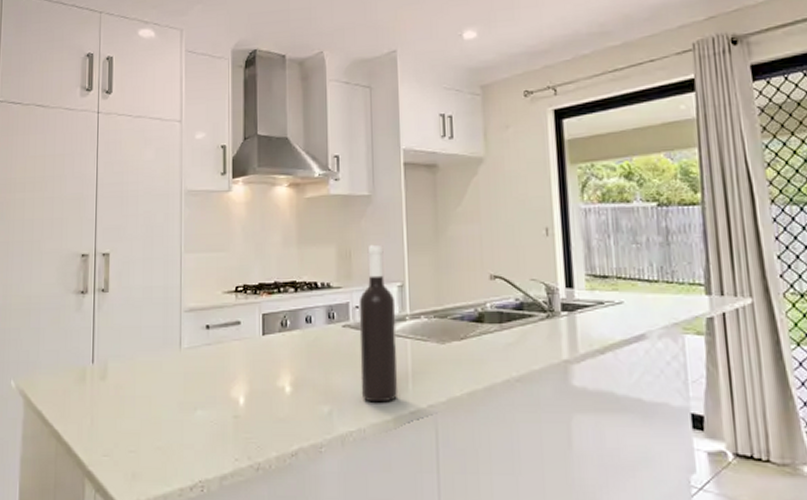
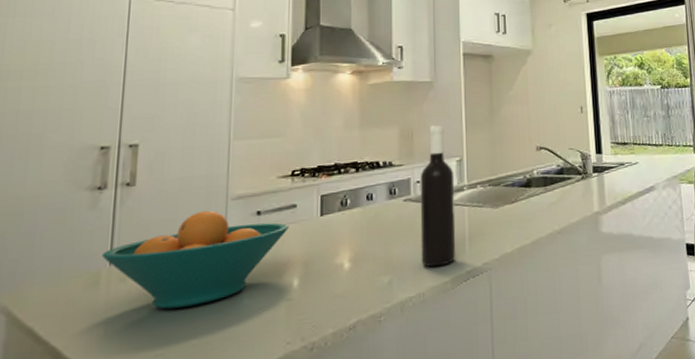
fruit bowl: none [86,320,234,410] -> present [101,210,289,310]

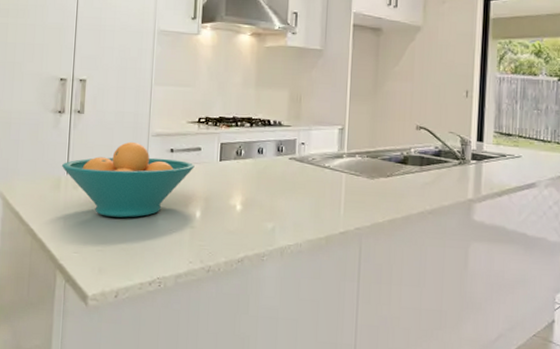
wine bottle: present [420,124,456,268] -> none [300,92,336,224]

